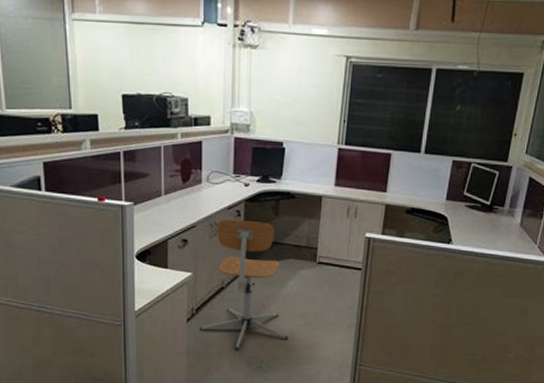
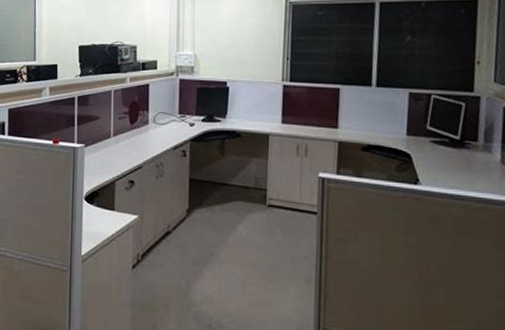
office chair: present [200,219,288,351] -> none [145,160,239,304]

